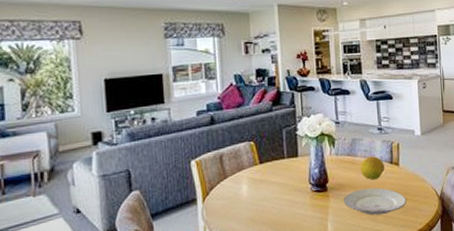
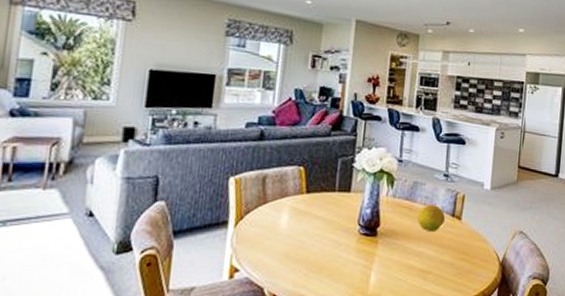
plate: present [343,187,407,215] -> none [392,241,464,274]

